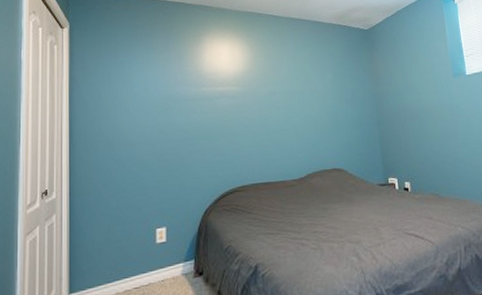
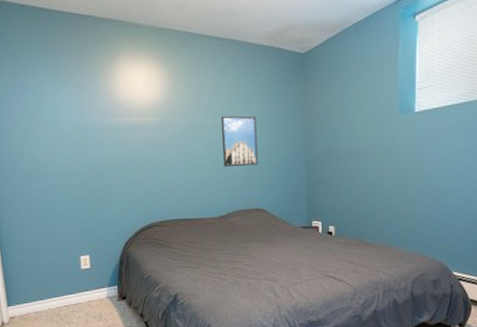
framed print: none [299,83,334,130] -> present [221,115,258,168]

